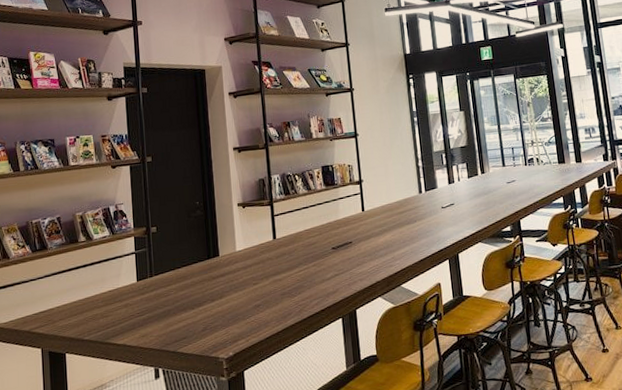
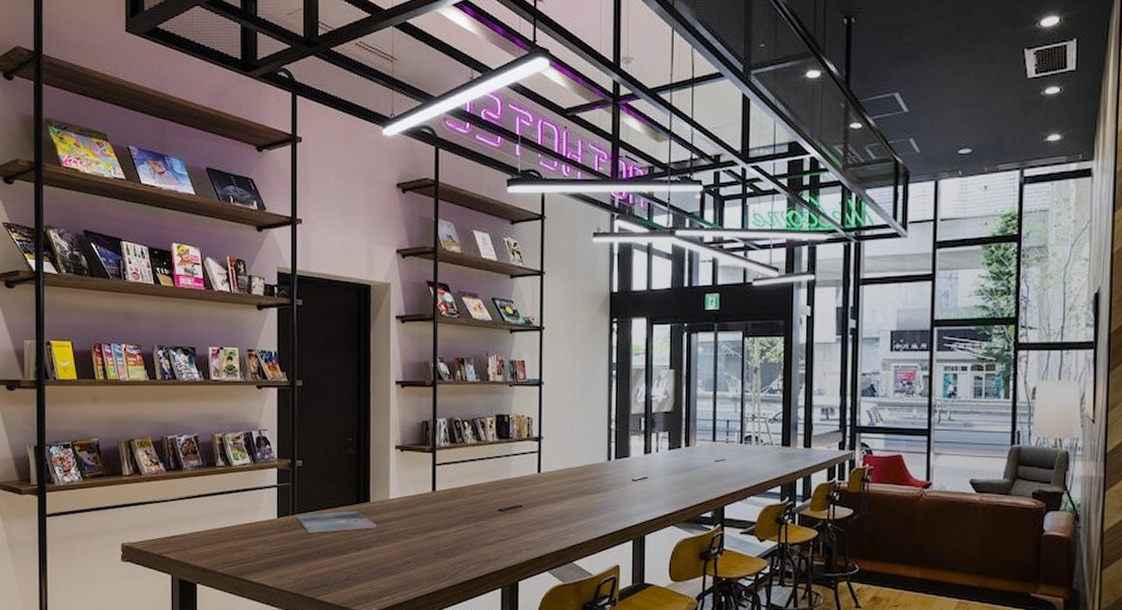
magazine: none [153,265,227,293] -> present [295,510,376,534]

